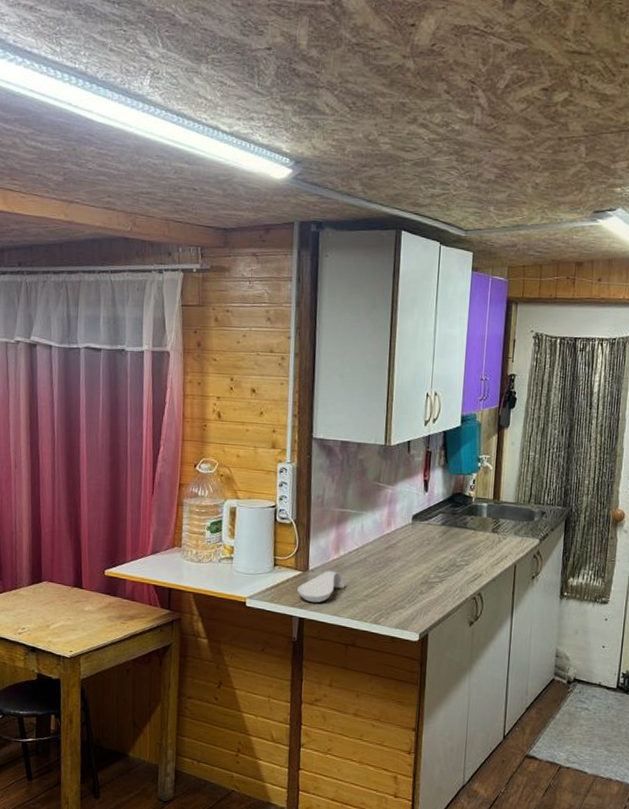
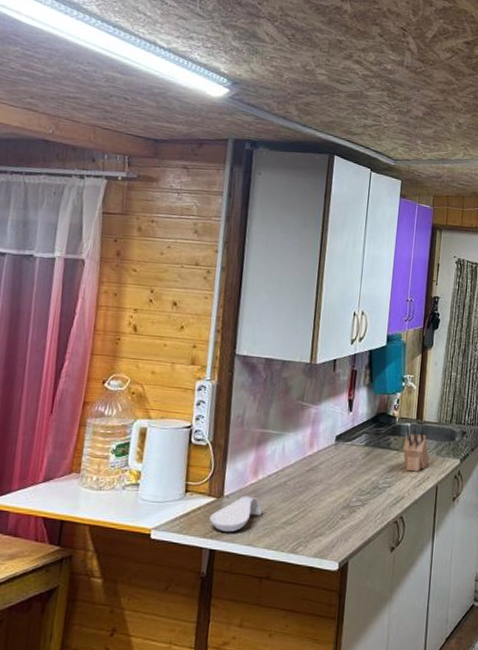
knife block: none [479,504,507,551] -> present [402,424,429,472]

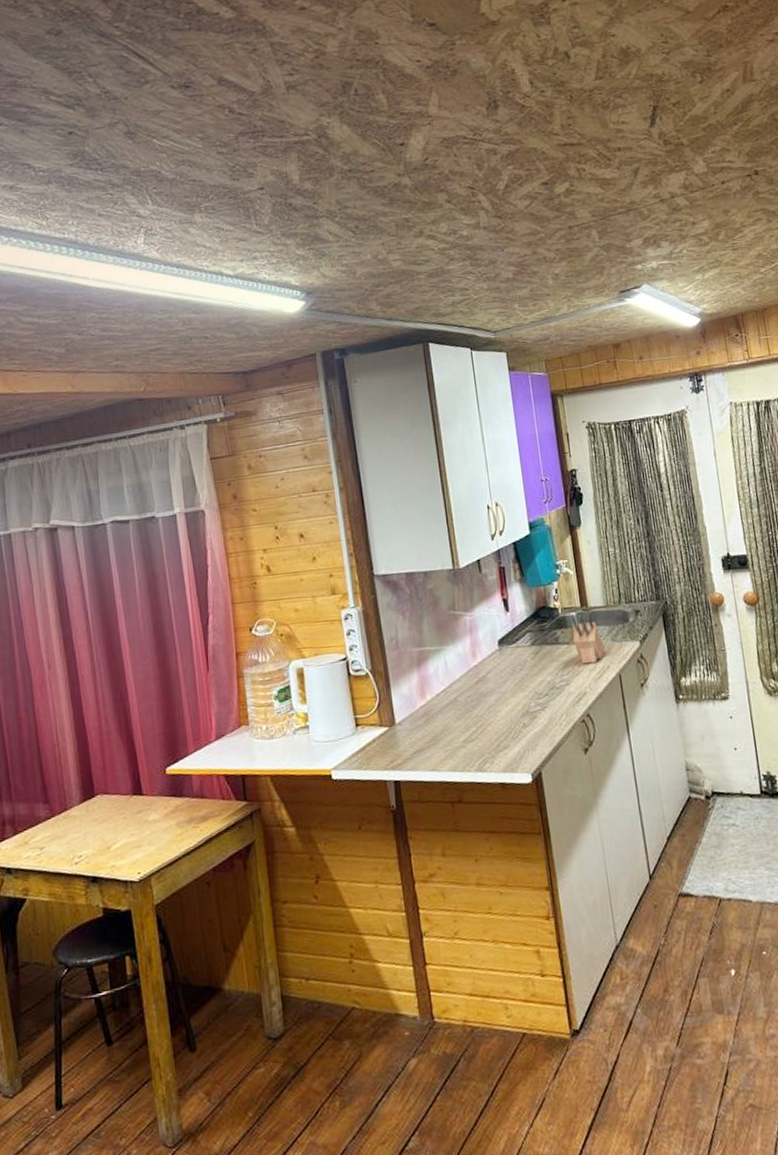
spoon rest: present [210,495,262,533] -> none [386,719,439,761]

